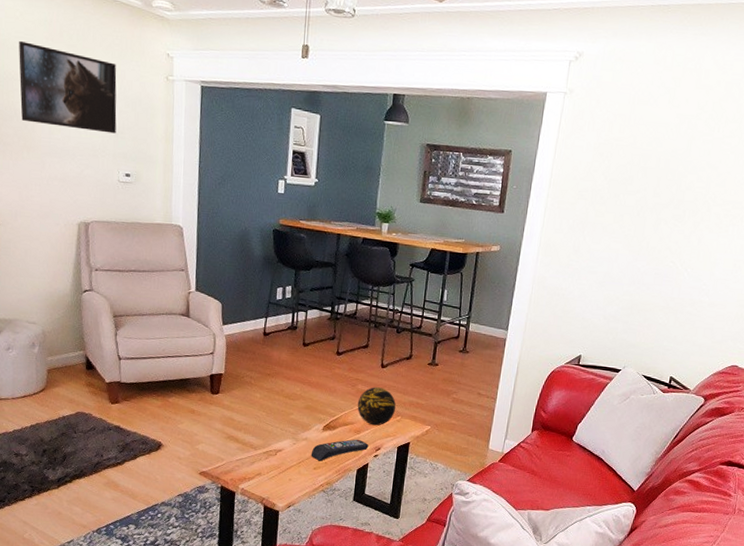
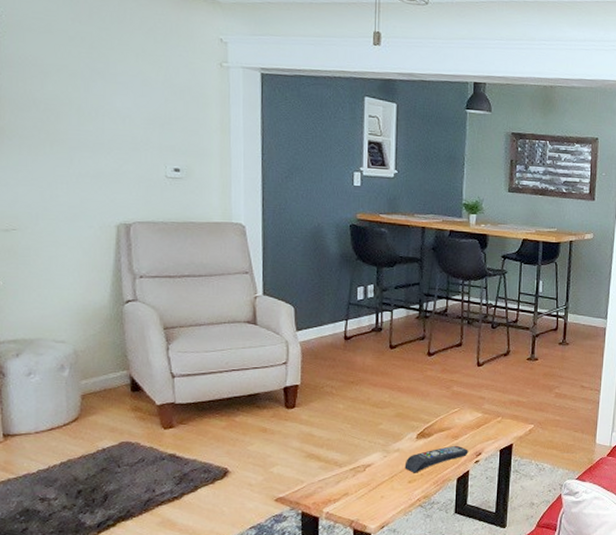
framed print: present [19,41,117,134] -> none [38,23,162,125]
decorative orb: present [357,387,396,426] -> none [453,387,496,429]

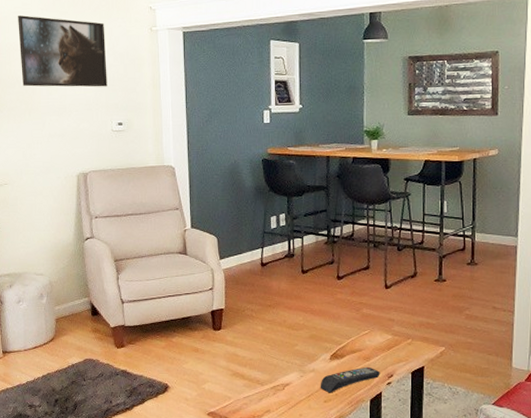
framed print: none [38,23,162,125] -> present [18,15,107,87]

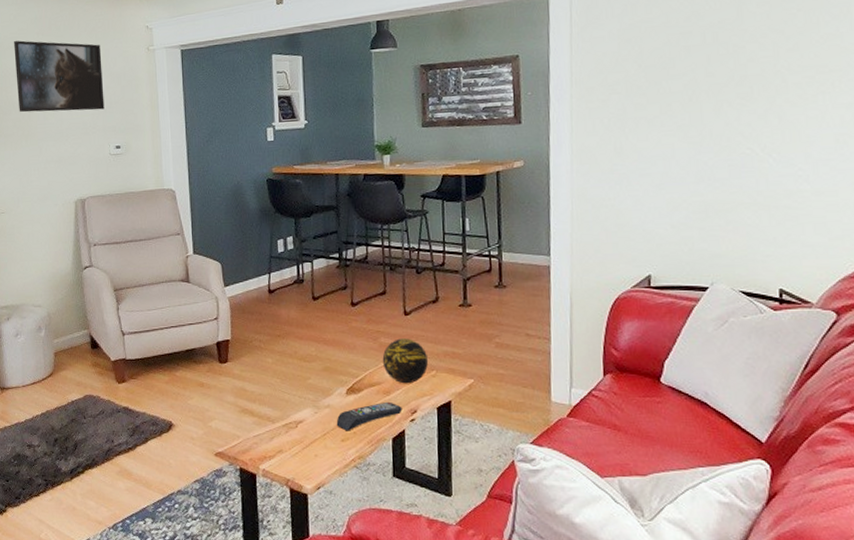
decorative orb: none [364,310,406,351] -> present [382,338,429,384]

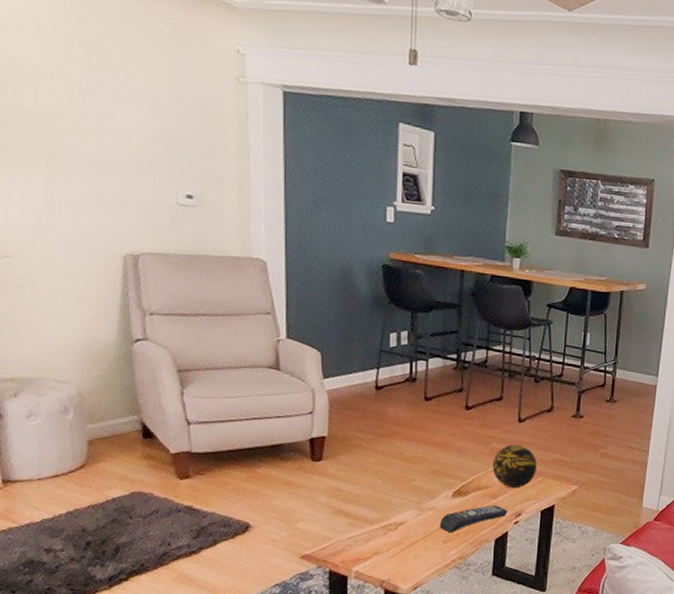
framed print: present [14,40,104,113] -> none [27,22,171,145]

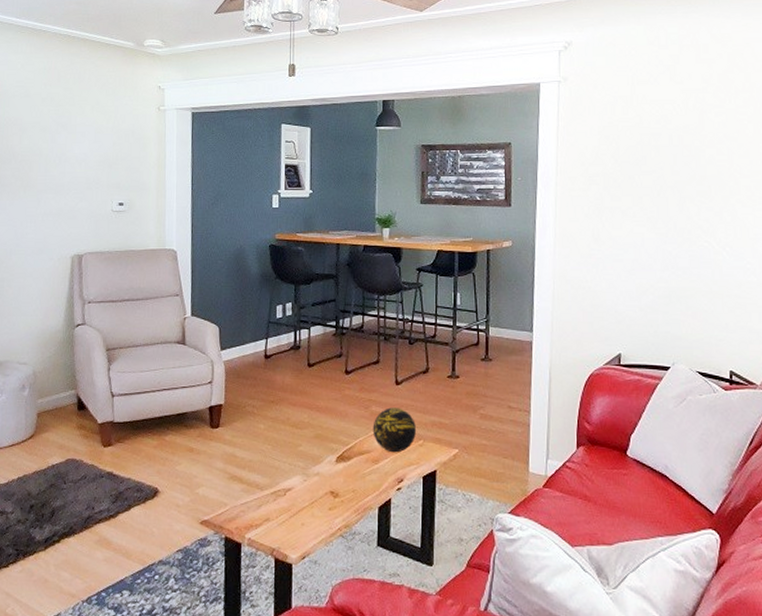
remote control: present [439,505,508,533] -> none [324,470,390,500]

